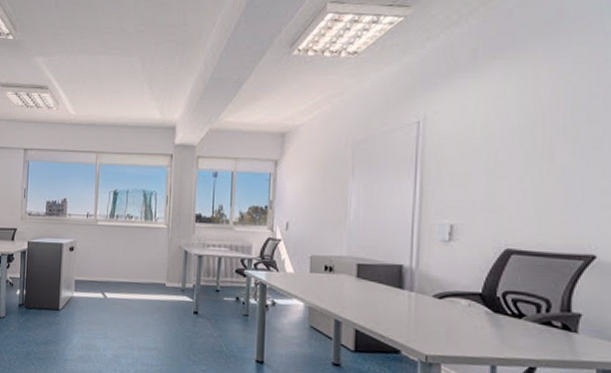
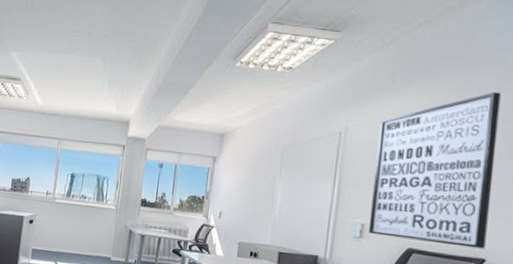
wall art: none [459,63,600,244] -> present [369,92,501,249]

